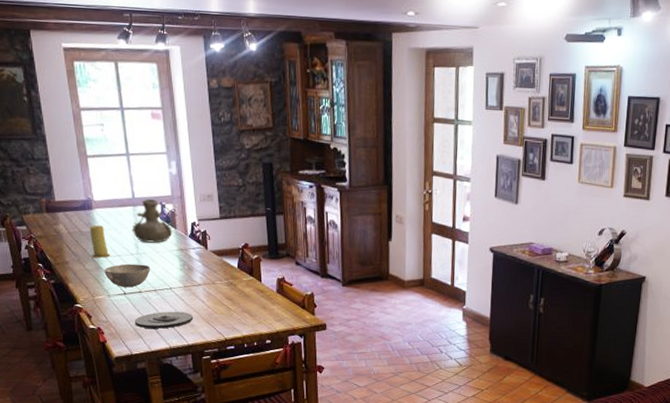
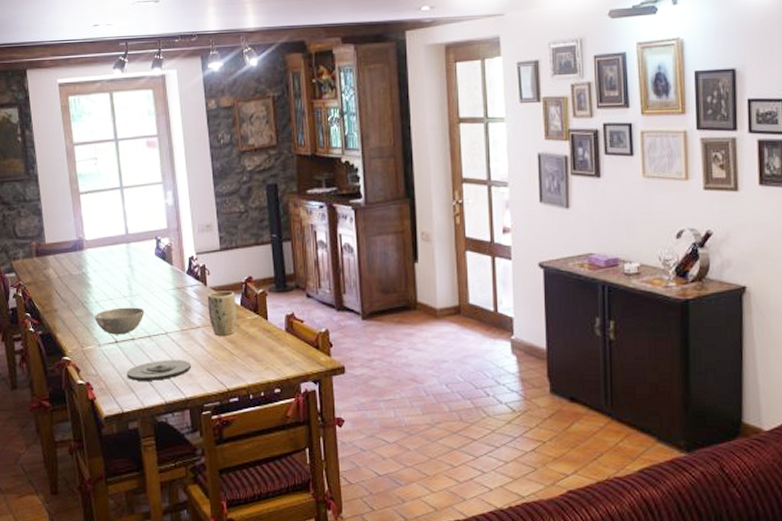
candle: present [89,225,111,258] -> none [80,266,102,303]
vase: present [132,199,174,243] -> none [125,234,170,283]
plant pot: none [208,254,234,293] -> present [207,291,237,336]

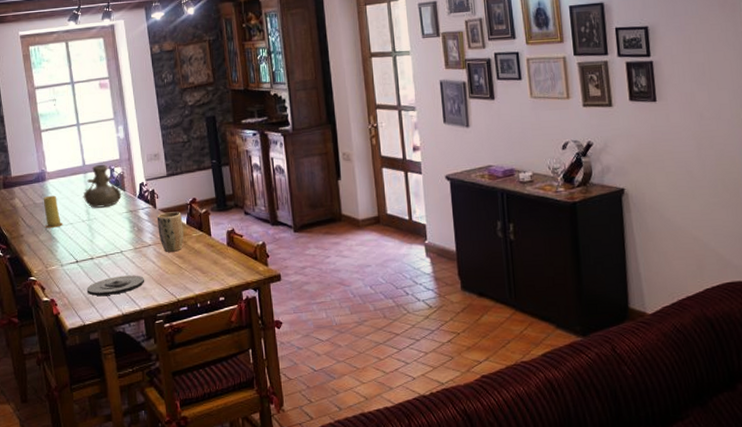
candle: none [80,266,102,303] -> present [43,195,63,228]
bowl: present [95,307,145,335] -> none [57,230,102,256]
vase: none [125,234,170,283] -> present [83,165,123,208]

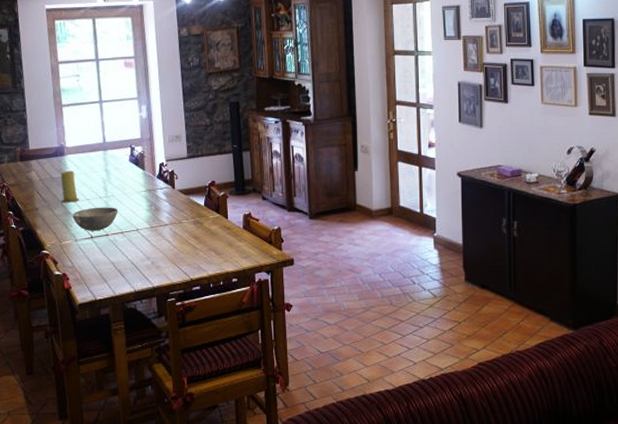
bowl: none [57,230,102,256] -> present [72,207,118,231]
vase: present [83,165,123,208] -> none [101,143,142,185]
plate: present [86,275,145,296] -> none [100,253,160,272]
plant pot: present [157,211,184,252] -> none [175,193,201,232]

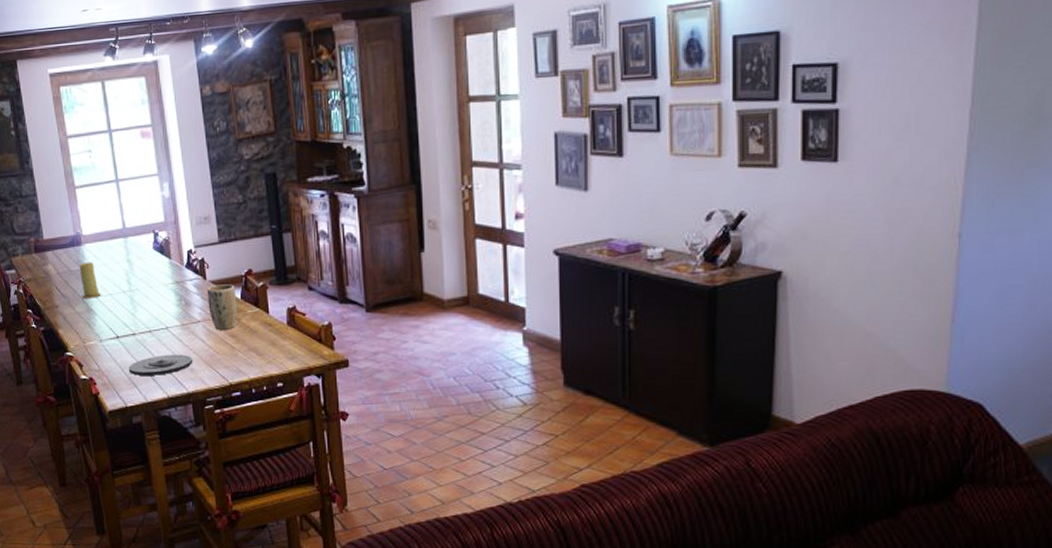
bowl: present [72,207,118,231] -> none [95,302,145,330]
plate: none [100,253,160,272] -> present [128,354,193,375]
plant pot: none [175,193,201,232] -> present [207,284,237,330]

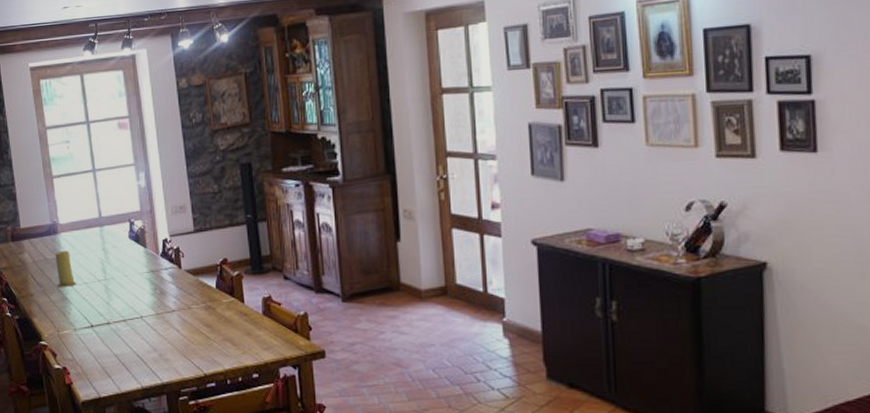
plate: present [128,354,193,375] -> none [102,344,168,365]
plant pot: present [207,284,237,330] -> none [182,273,212,319]

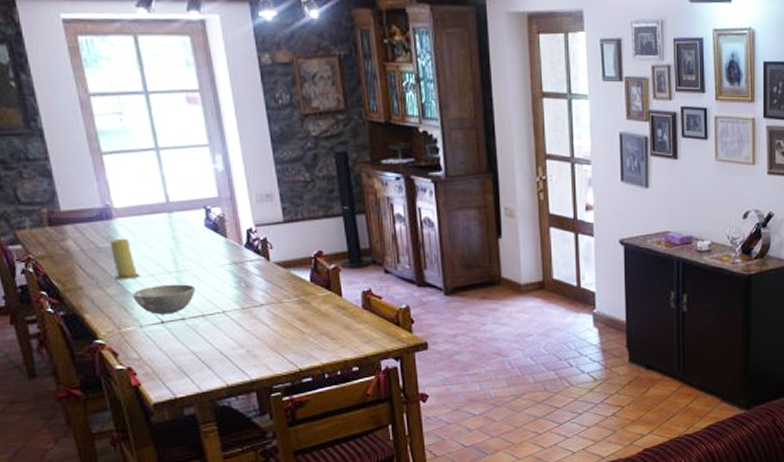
bowl: none [70,291,120,319] -> present [133,284,196,315]

